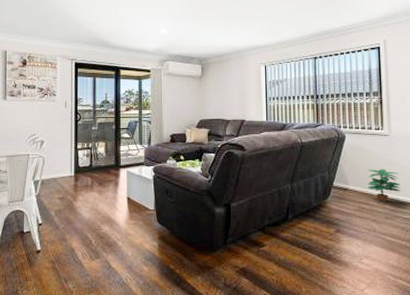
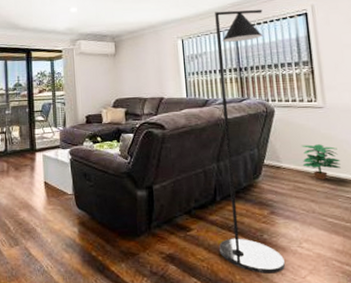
floor lamp: none [289,40,346,288] -> present [215,9,285,275]

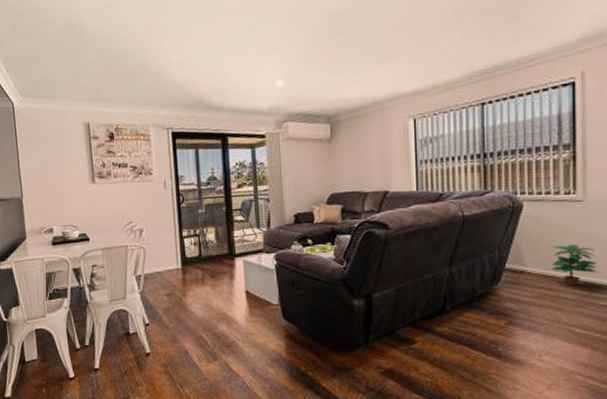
floor lamp: present [215,9,285,275] -> none [446,79,520,390]

